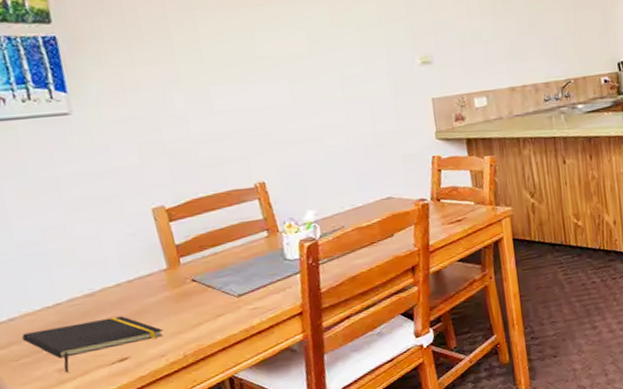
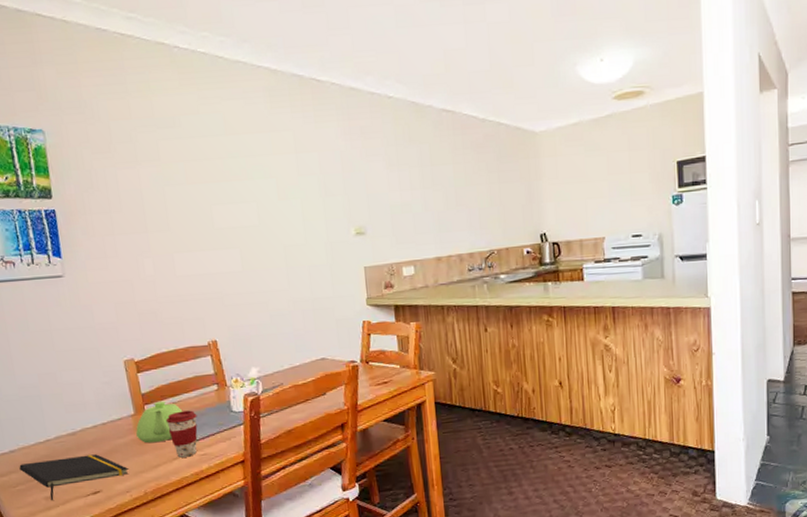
teapot: none [170,251,227,300] -> present [136,400,183,444]
coffee cup: none [206,260,246,314] -> present [165,410,198,458]

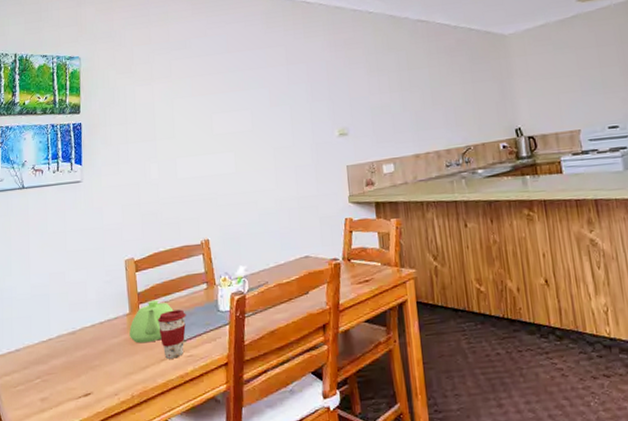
notepad: present [19,454,128,501] -> none [22,354,119,403]

